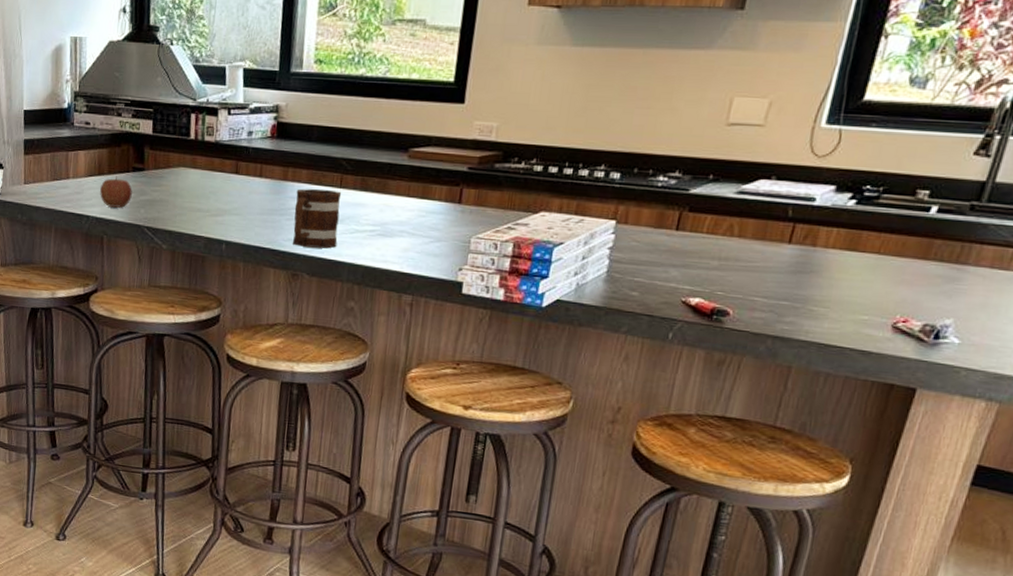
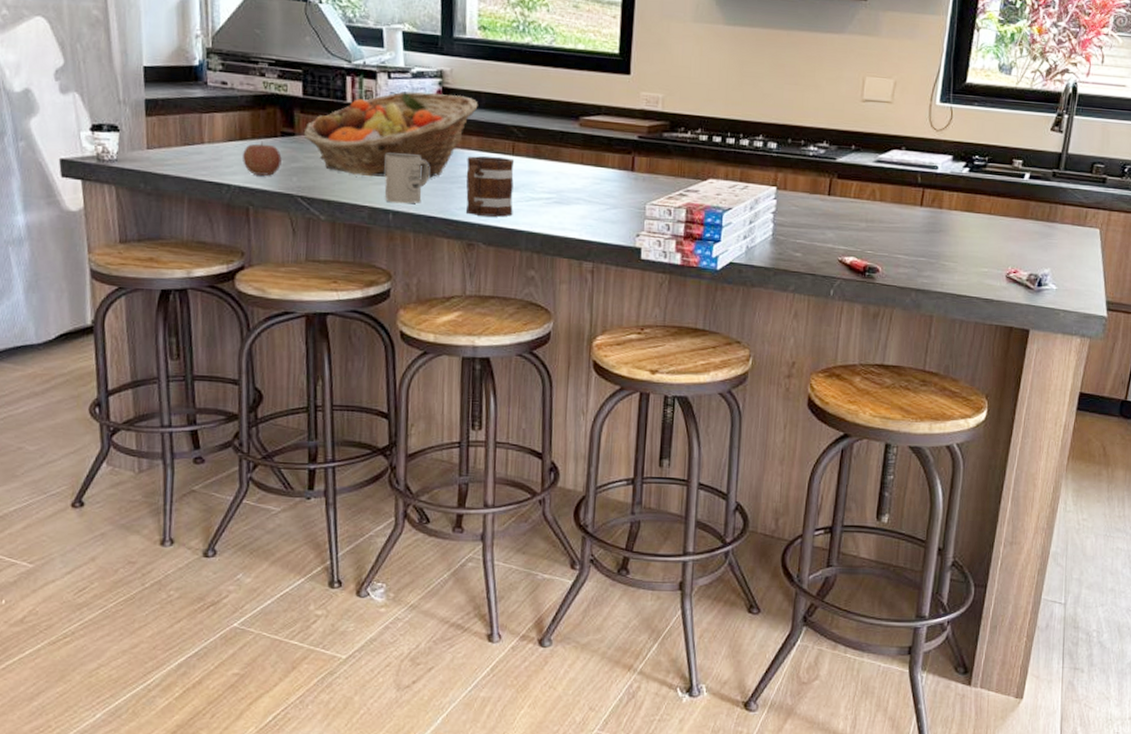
fruit basket: none [151,126,310,211] -> present [303,91,478,178]
mug: none [220,186,262,235] -> present [385,153,430,204]

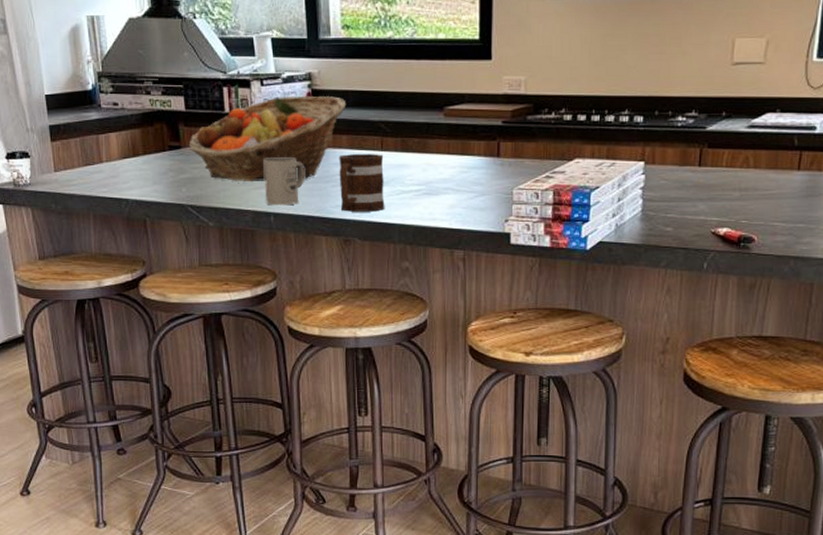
apple: present [243,141,282,176] -> none [137,156,171,188]

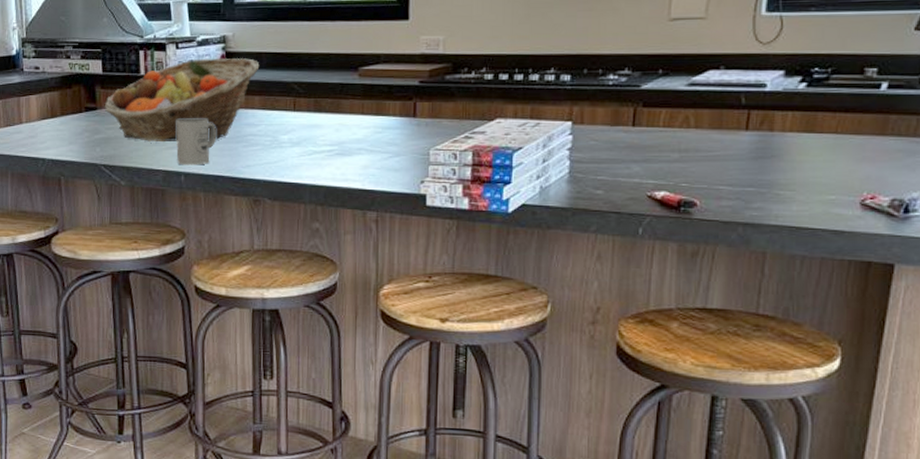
mug: present [339,153,385,212] -> none [250,113,296,172]

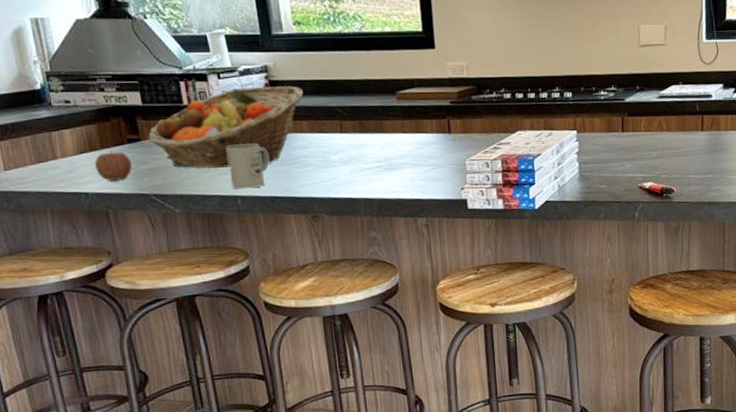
apple: none [54,117,86,148] -> present [95,149,132,181]

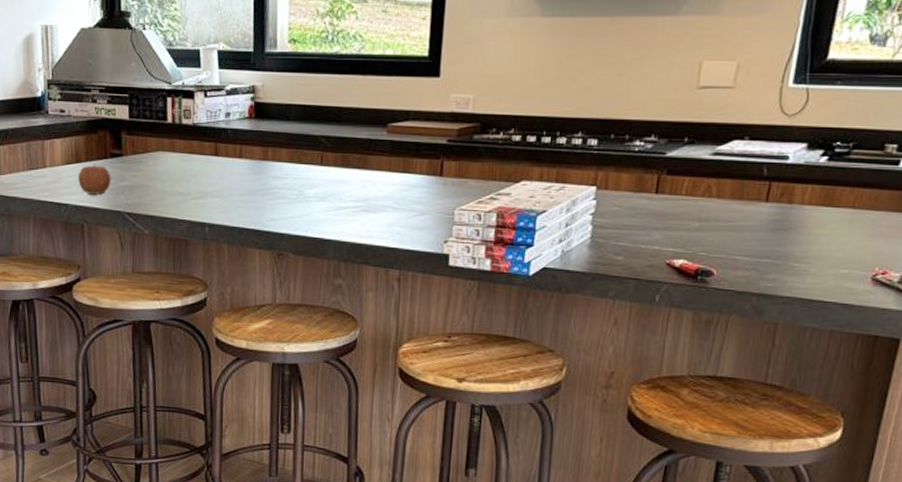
fruit basket: present [148,86,304,169] -> none [129,108,288,192]
mug: present [226,143,269,190] -> none [201,168,243,217]

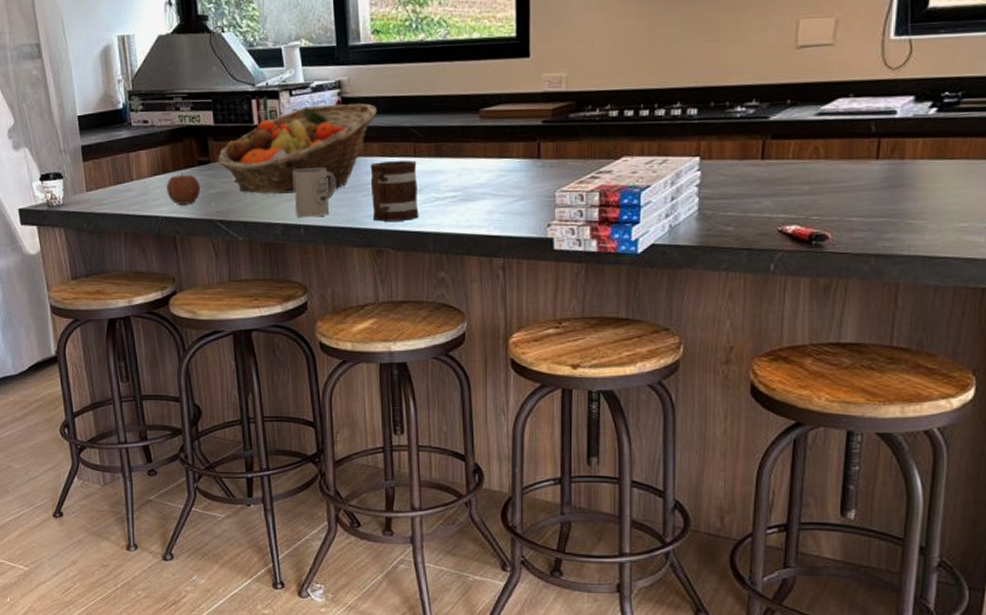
fruit basket: none [129,108,288,192] -> present [217,103,377,195]
mug: none [201,168,243,217] -> present [293,168,336,218]
mug: none [276,167,323,227] -> present [370,160,419,222]

